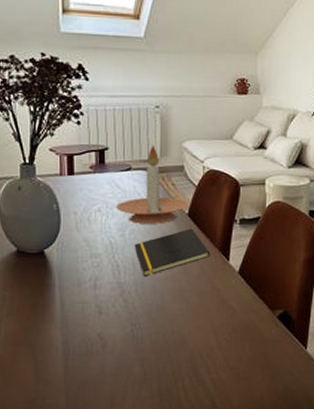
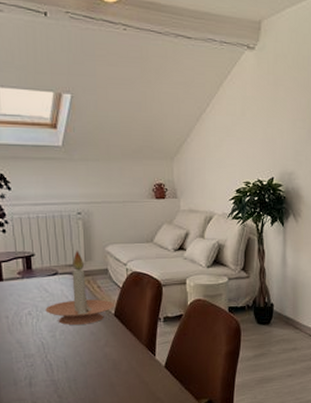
notepad: present [134,228,211,276] -> none [65,327,138,373]

